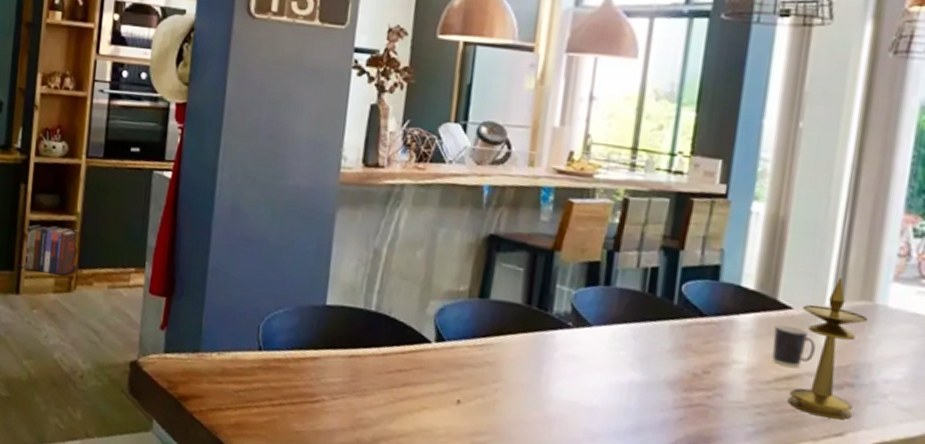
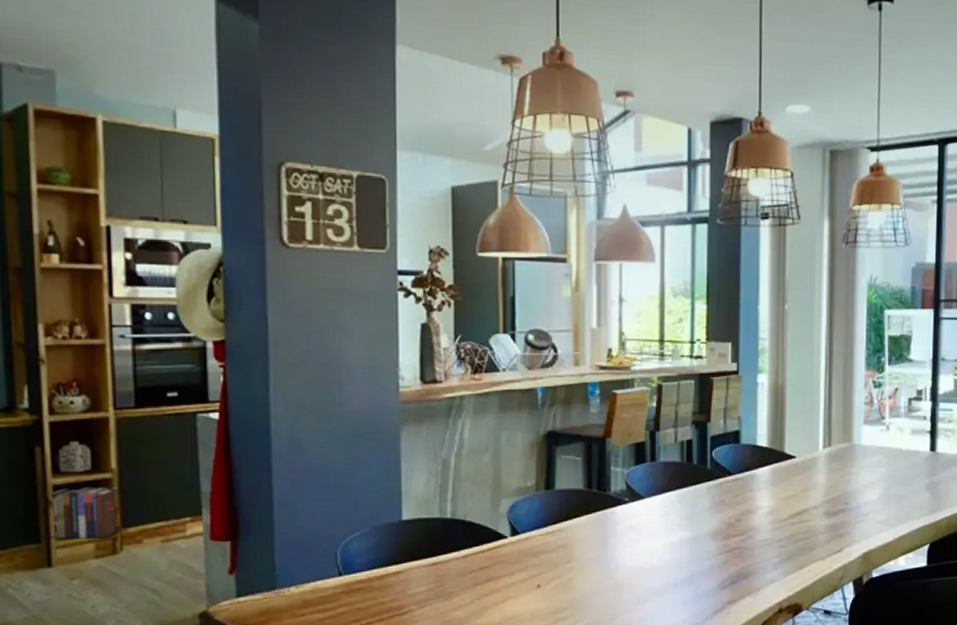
decorative jar: none [36,182,64,213] -> present [58,441,92,473]
mug: present [772,325,815,368] -> none [785,471,815,505]
candlestick: present [787,278,869,420] -> none [800,428,850,540]

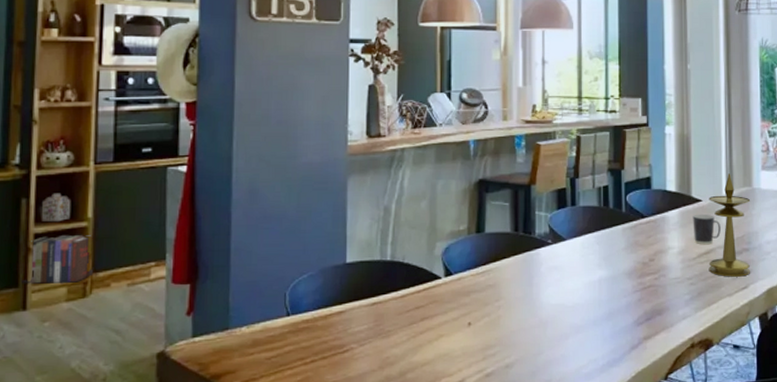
mug: none [785,471,815,505] -> present [692,214,721,245]
candlestick: none [800,428,850,540] -> present [708,173,751,277]

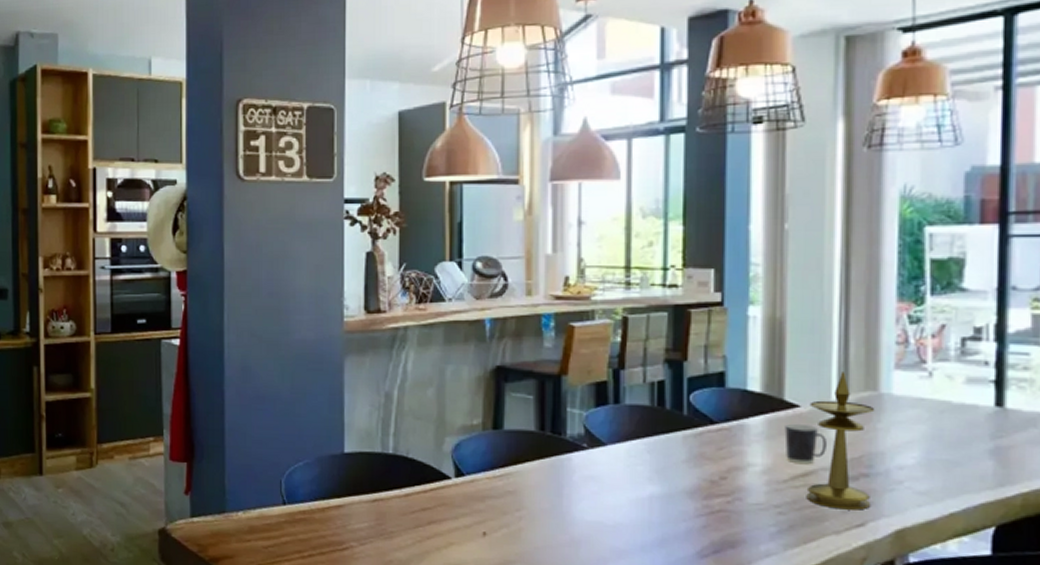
books: present [20,234,94,284] -> none [36,404,99,452]
decorative jar: present [41,193,71,223] -> none [50,362,76,392]

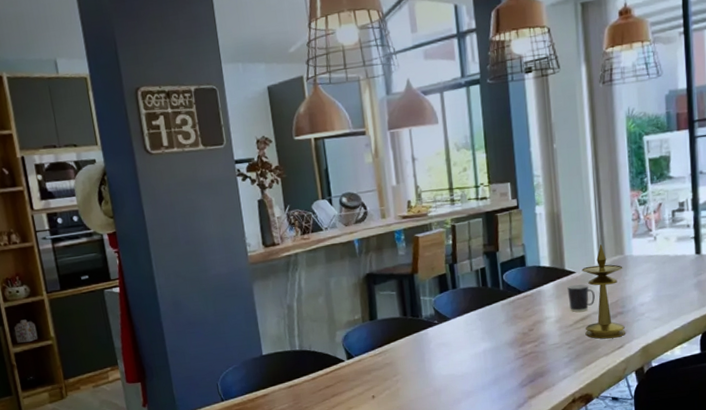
decorative jar: none [50,362,76,392] -> present [14,319,38,344]

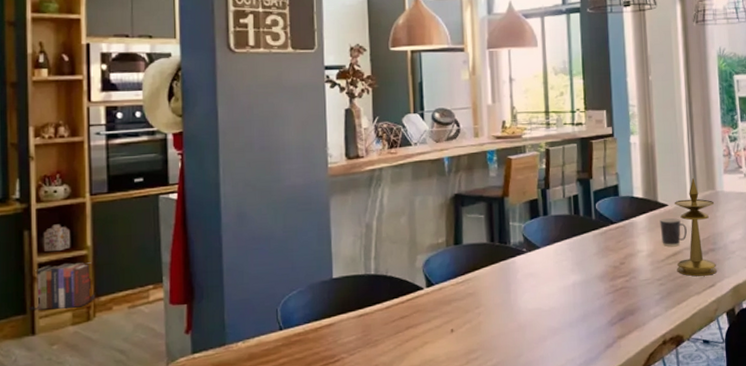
books: none [12,350,66,393] -> present [28,262,96,311]

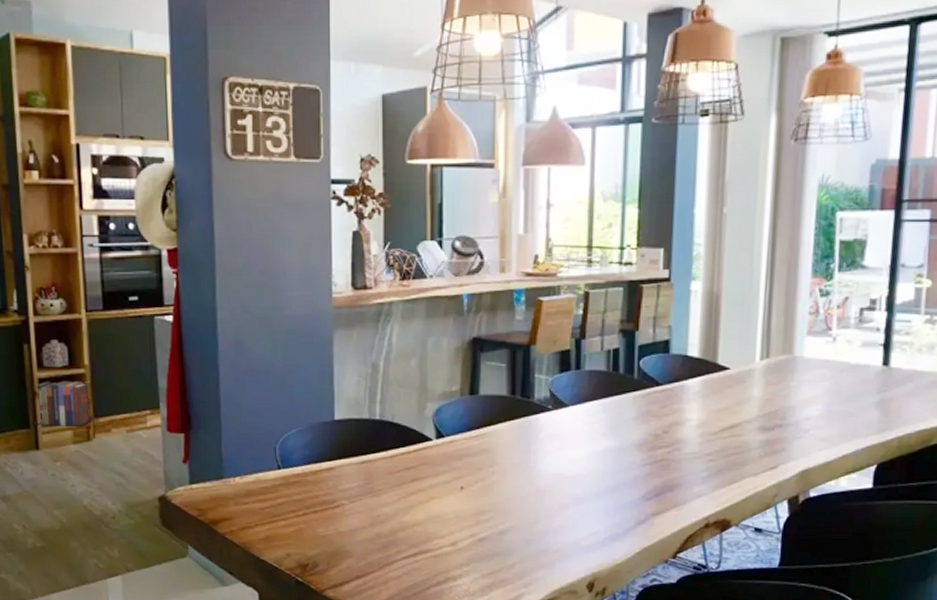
mug: present [659,217,687,247] -> none [716,383,750,419]
candlestick: present [674,178,717,277] -> none [732,338,790,455]

